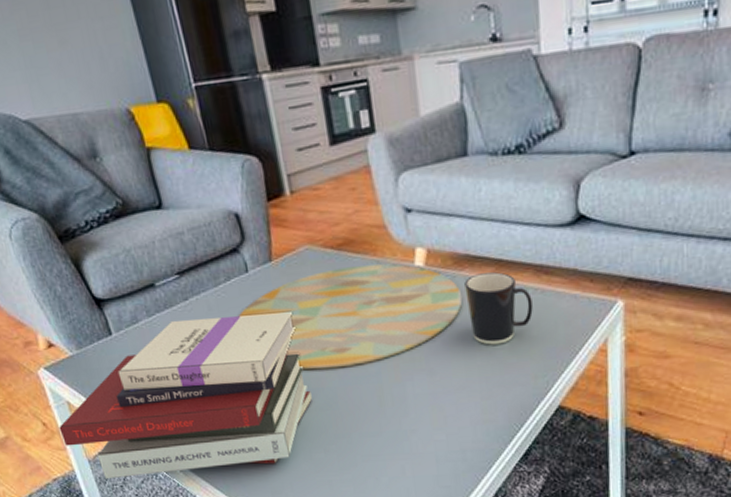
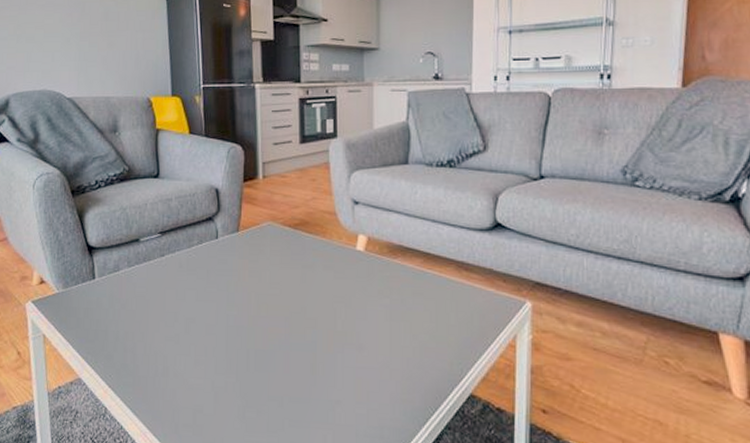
books: present [59,312,312,480] -> none [30,272,253,419]
decorative tray: present [238,264,463,370] -> none [203,243,394,334]
mug: present [464,272,533,345] -> none [396,263,453,329]

